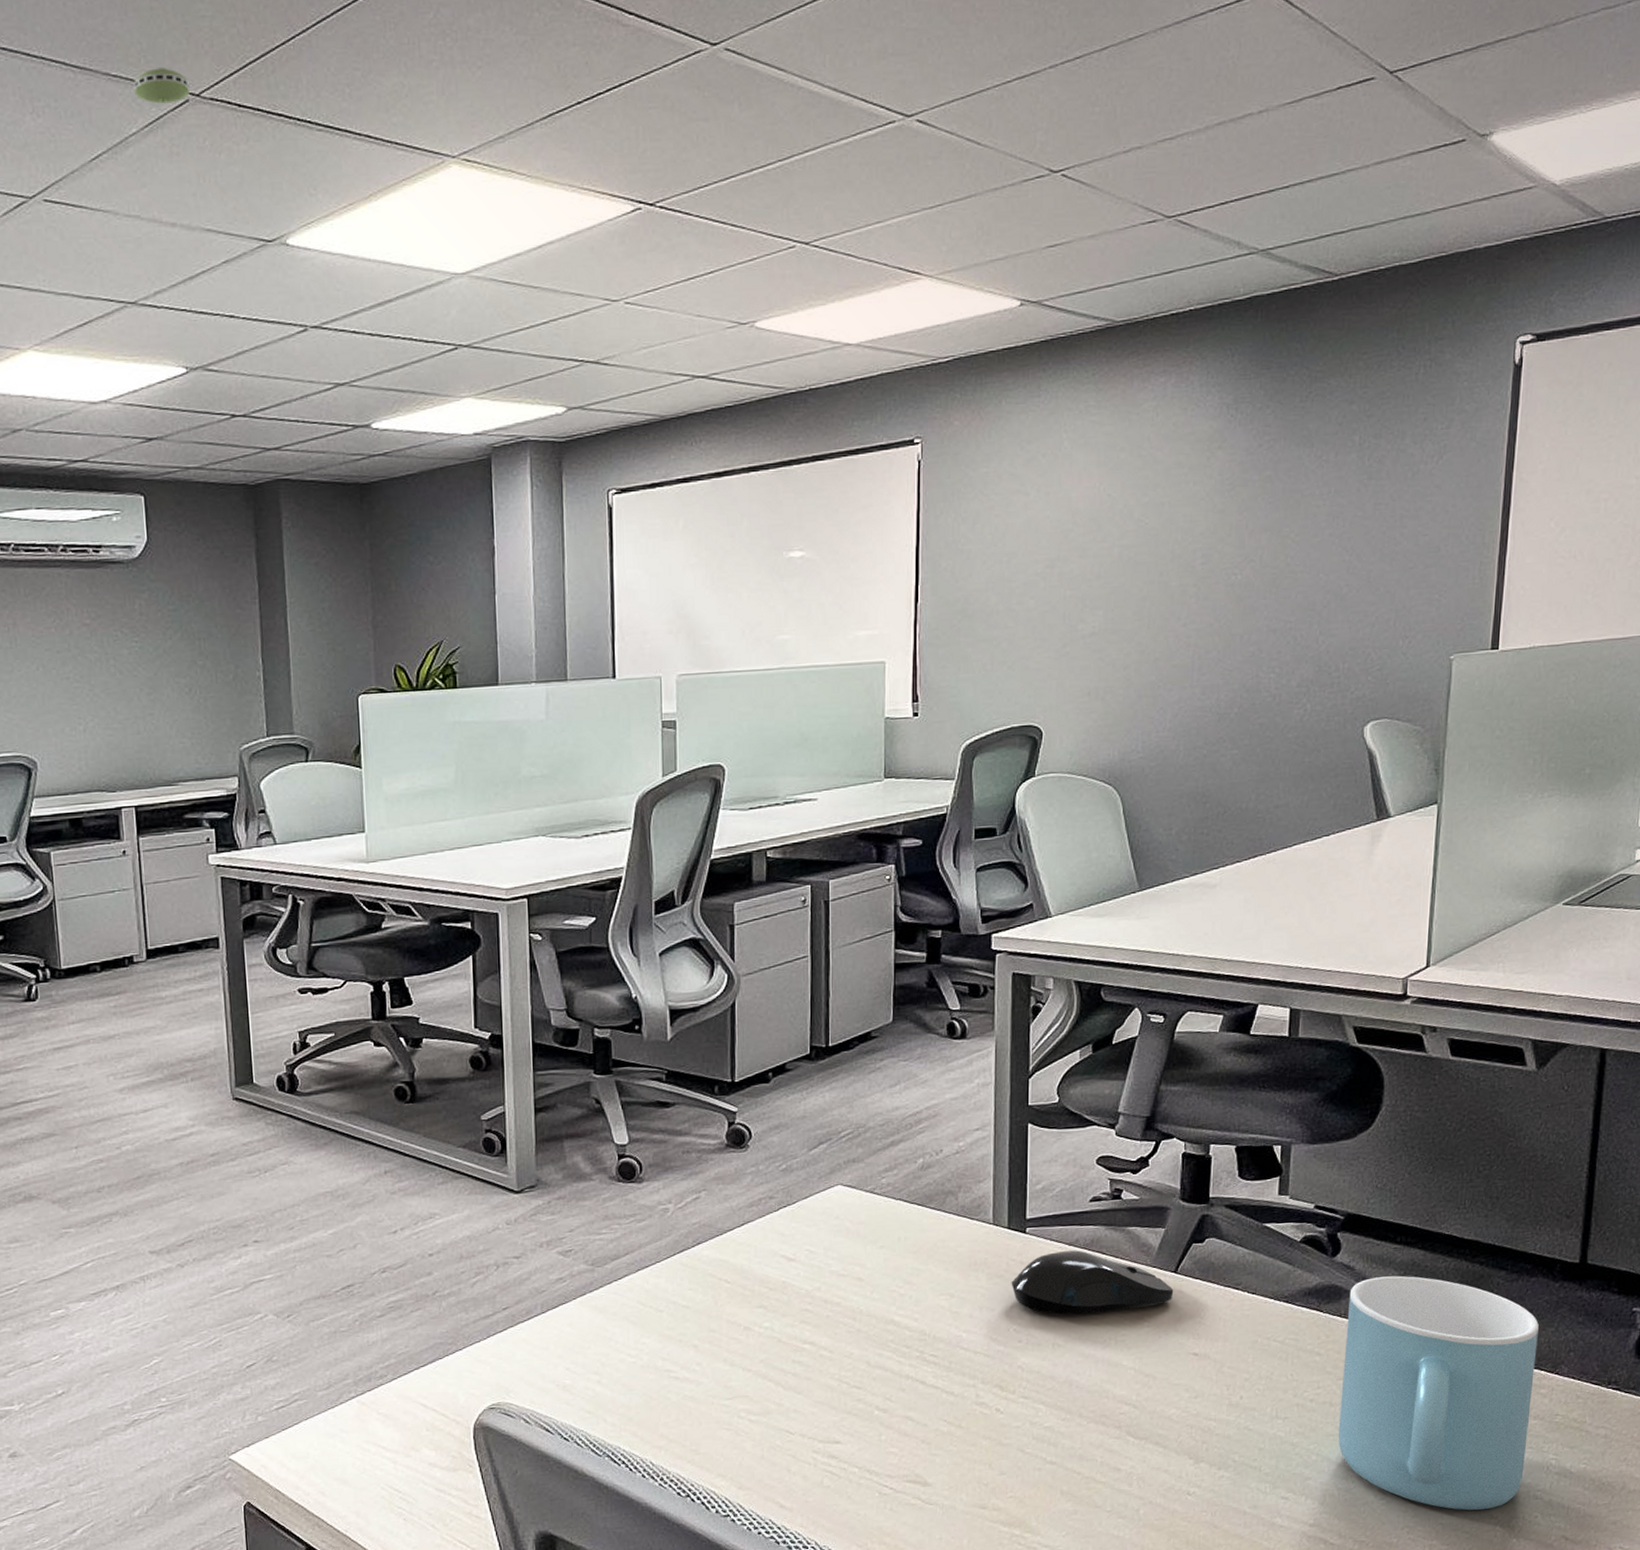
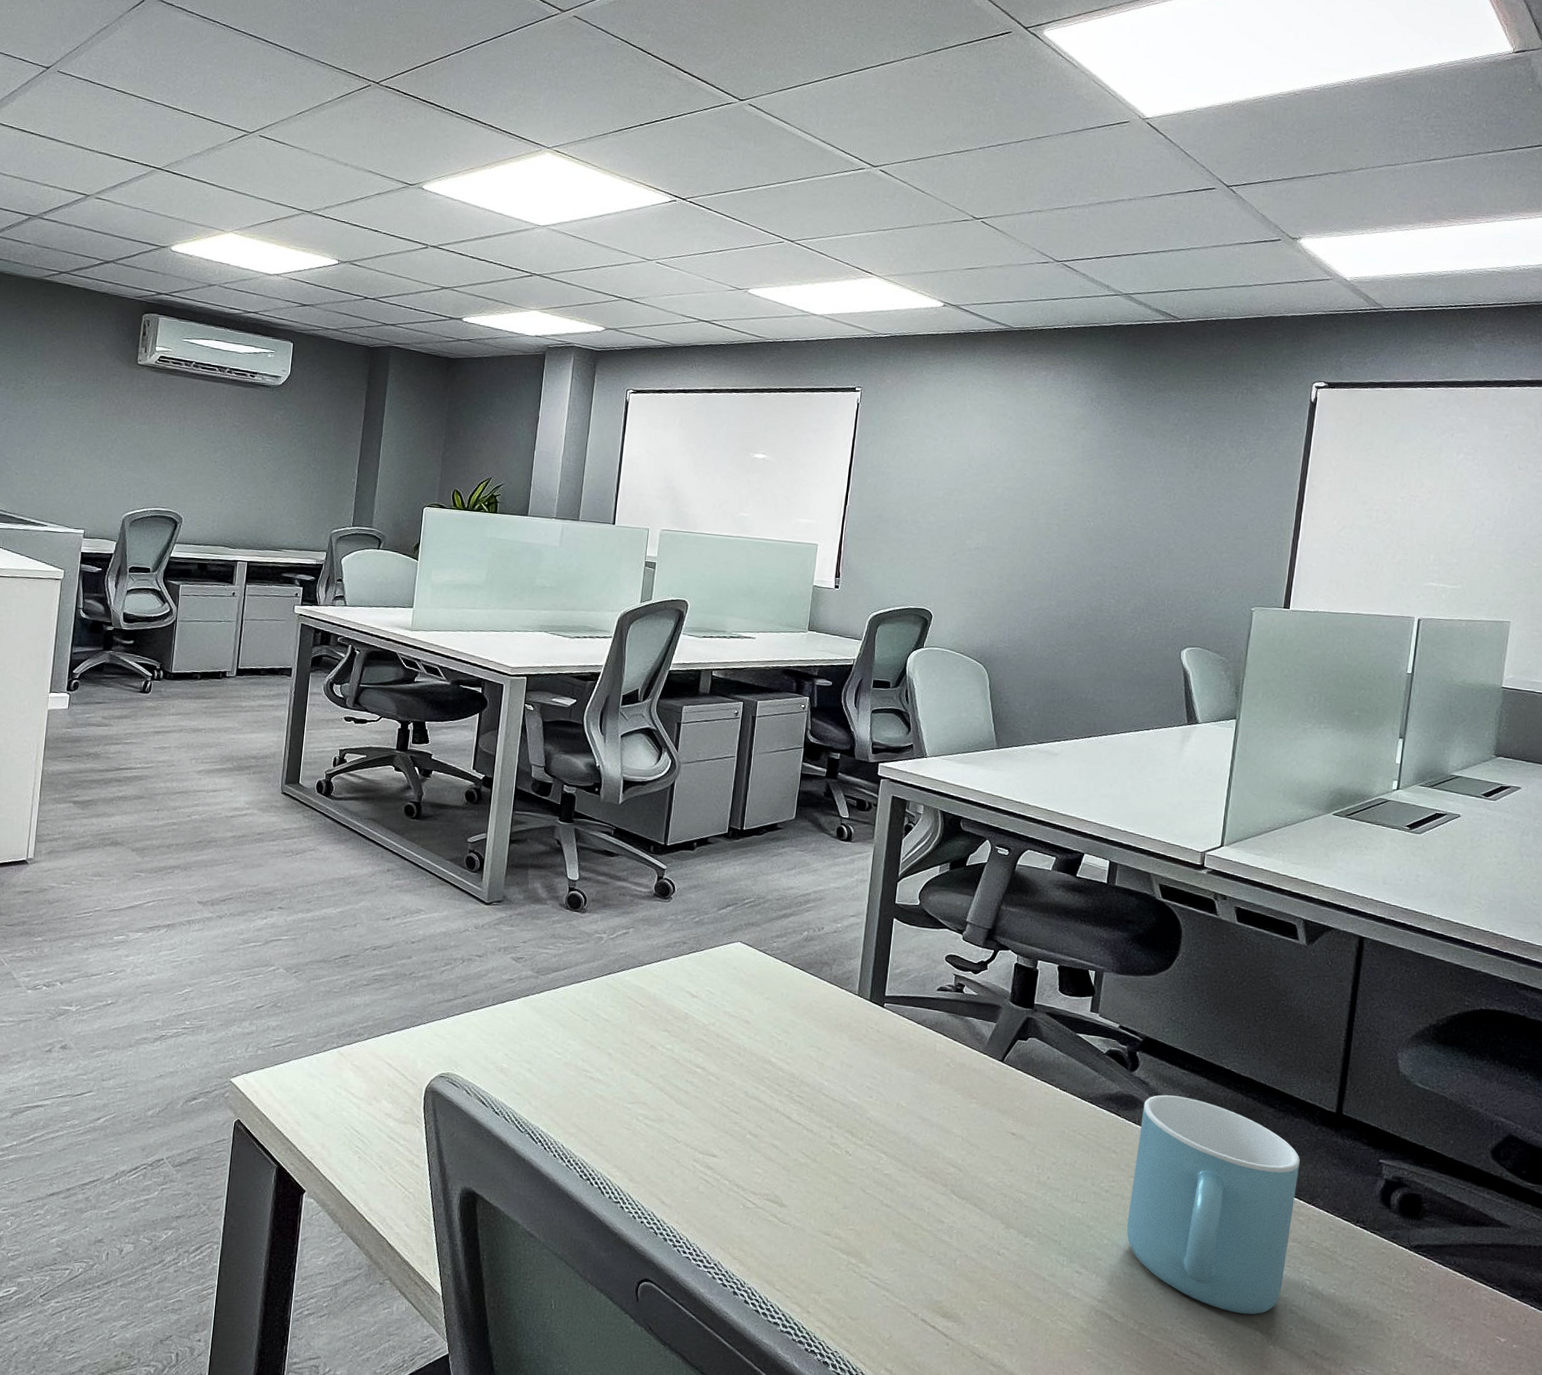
smoke detector: present [134,68,191,104] -> none [334,61,373,86]
computer mouse: present [1011,1250,1174,1315] -> none [868,1027,1000,1087]

